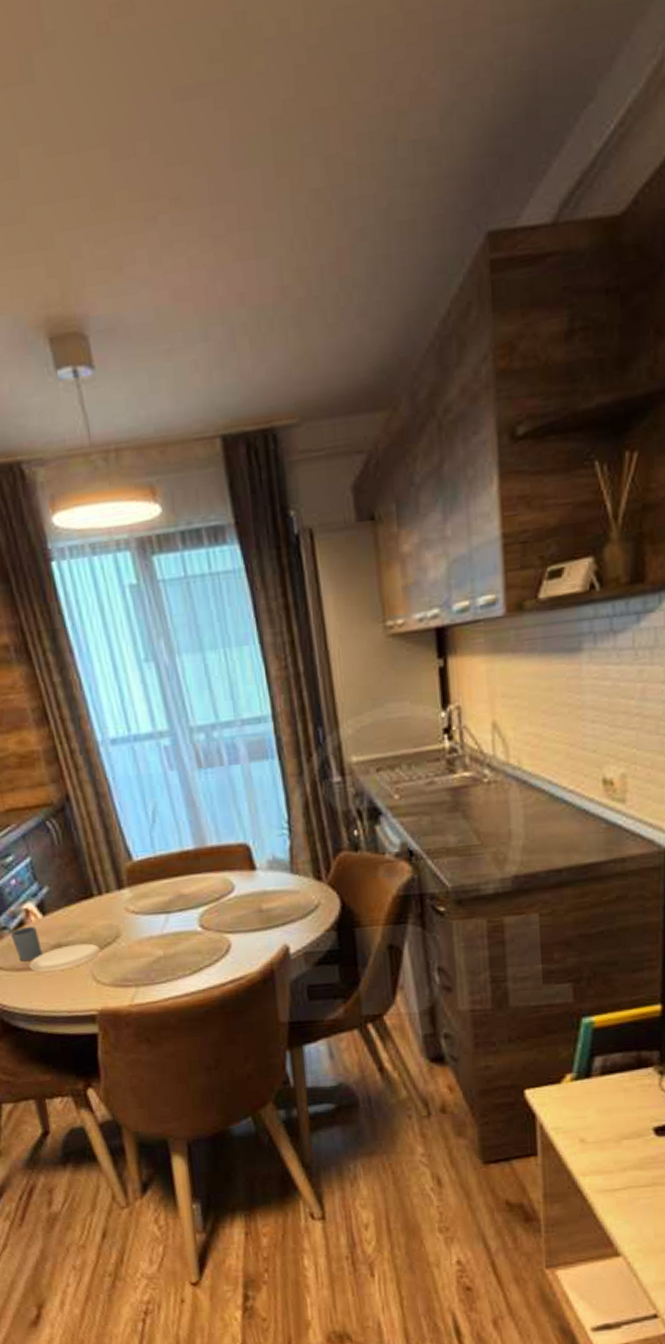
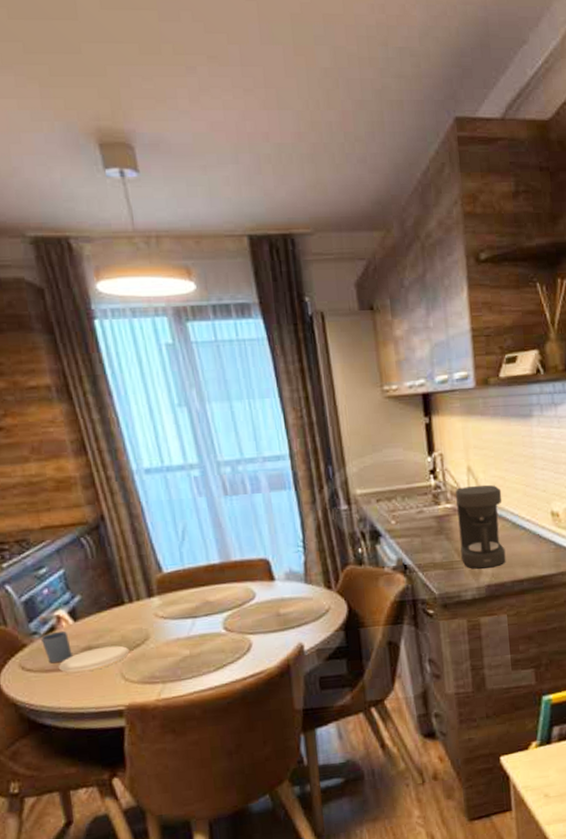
coffee maker: none [476,745,540,855] -> present [456,484,506,569]

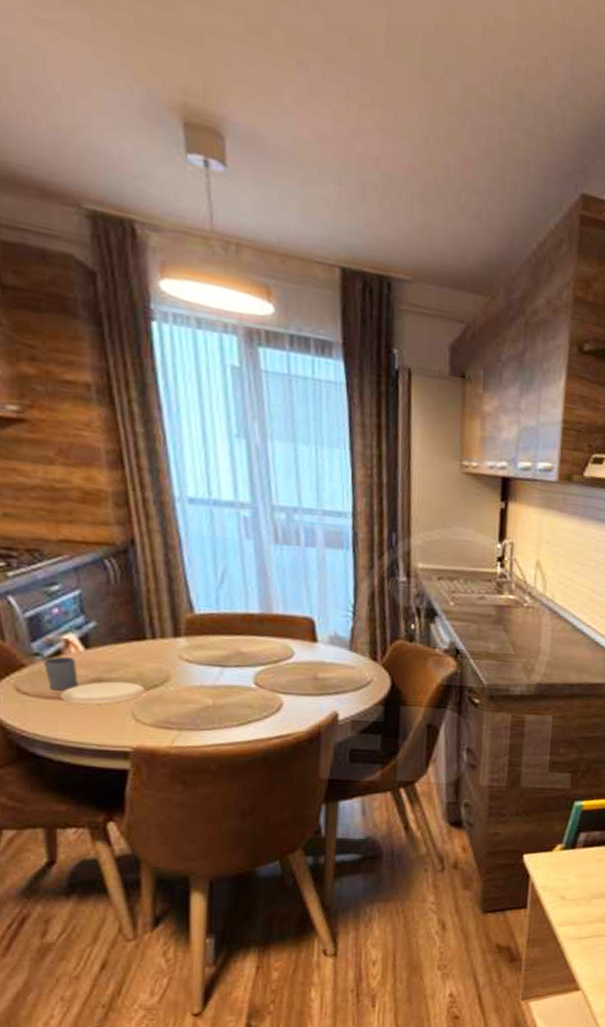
coffee maker: present [456,484,506,569] -> none [516,580,567,667]

